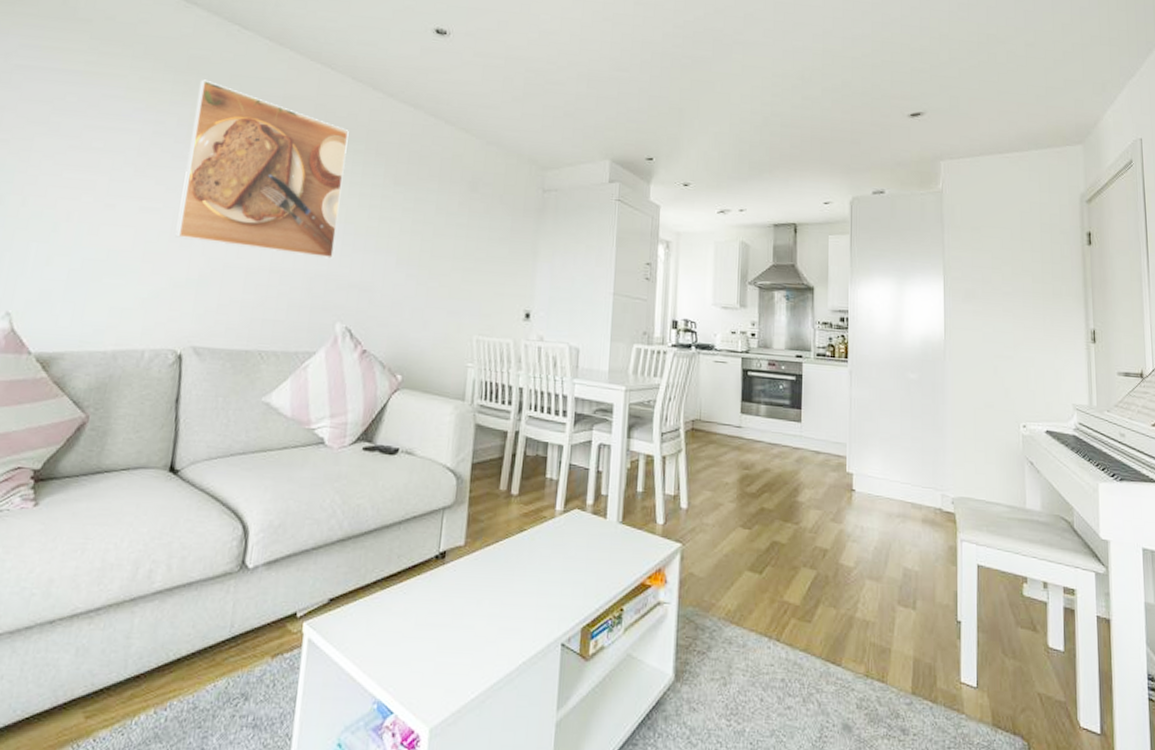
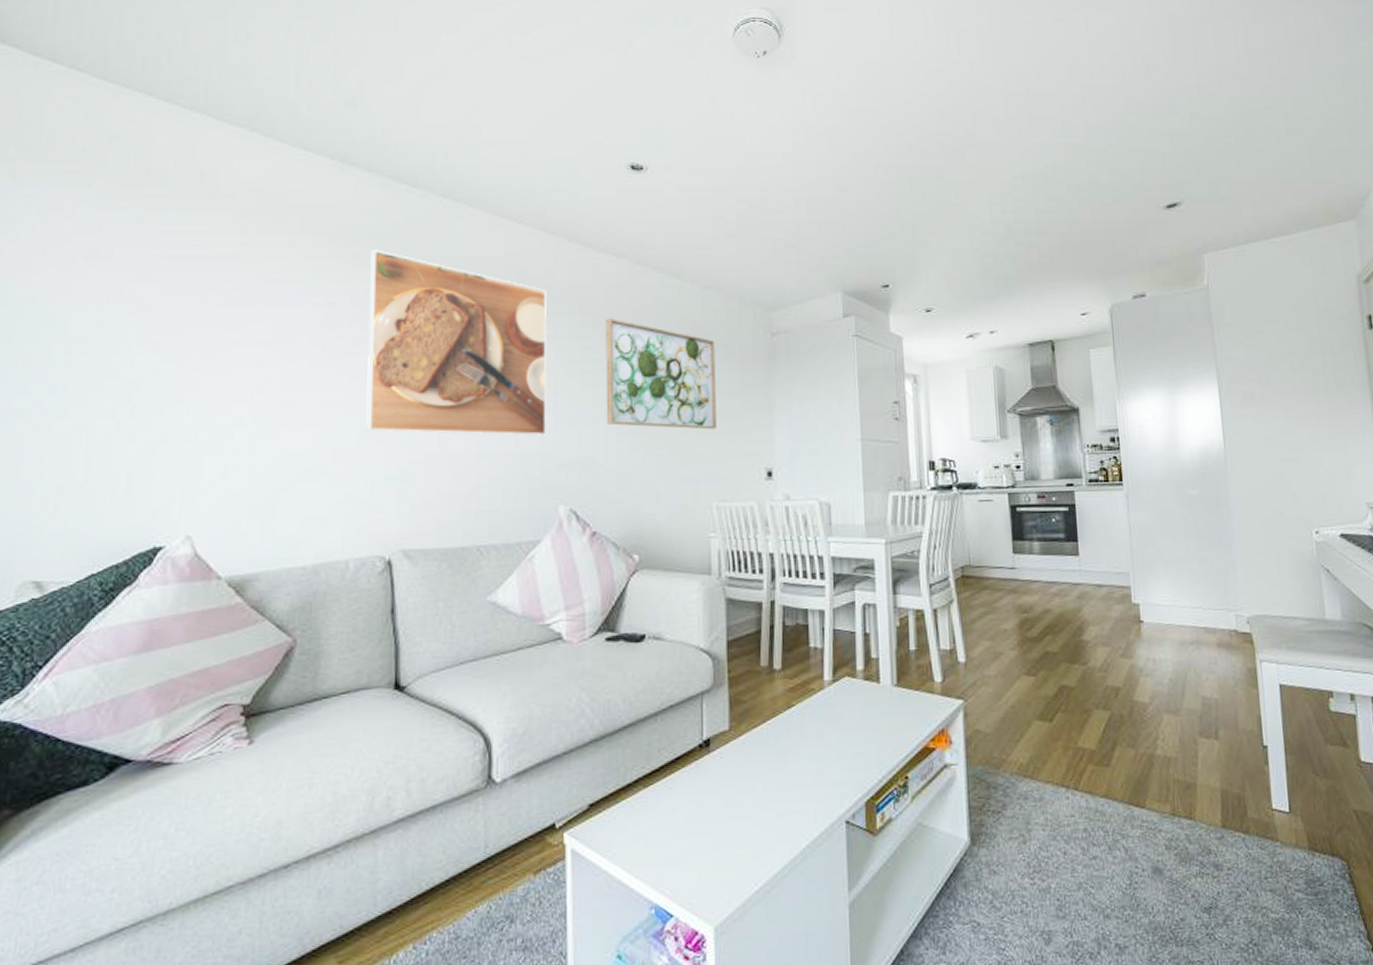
wall art: none [387,161,492,270] -> present [606,318,717,430]

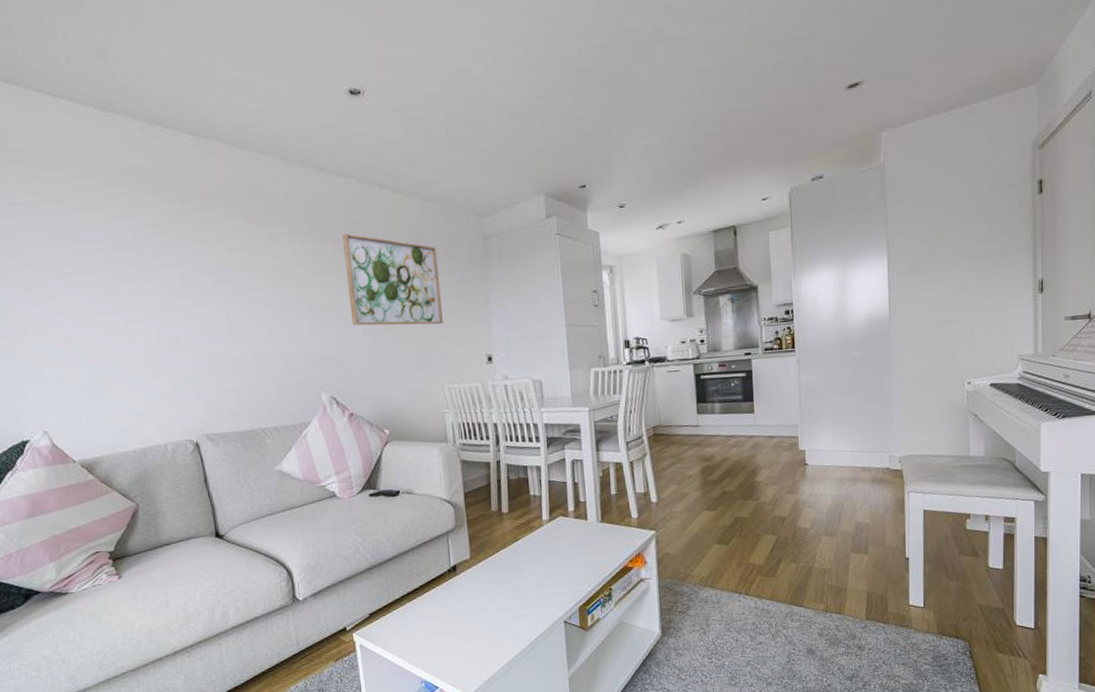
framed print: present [366,249,547,436] -> none [142,187,305,343]

